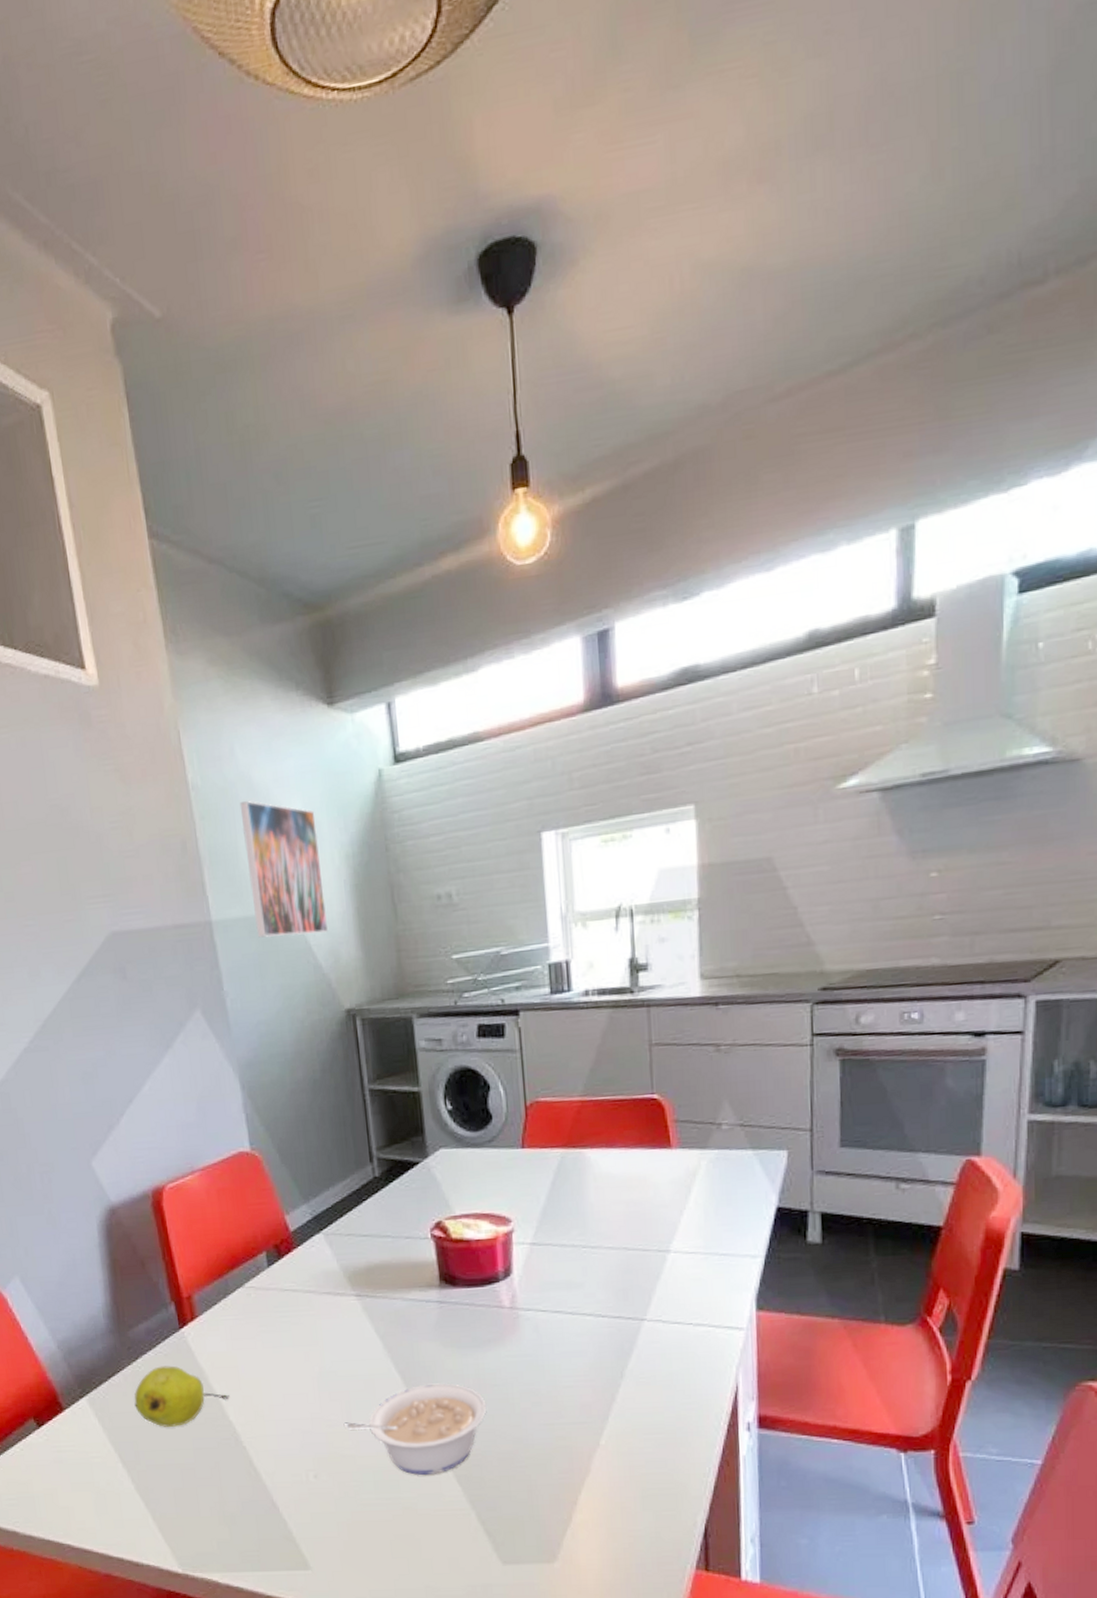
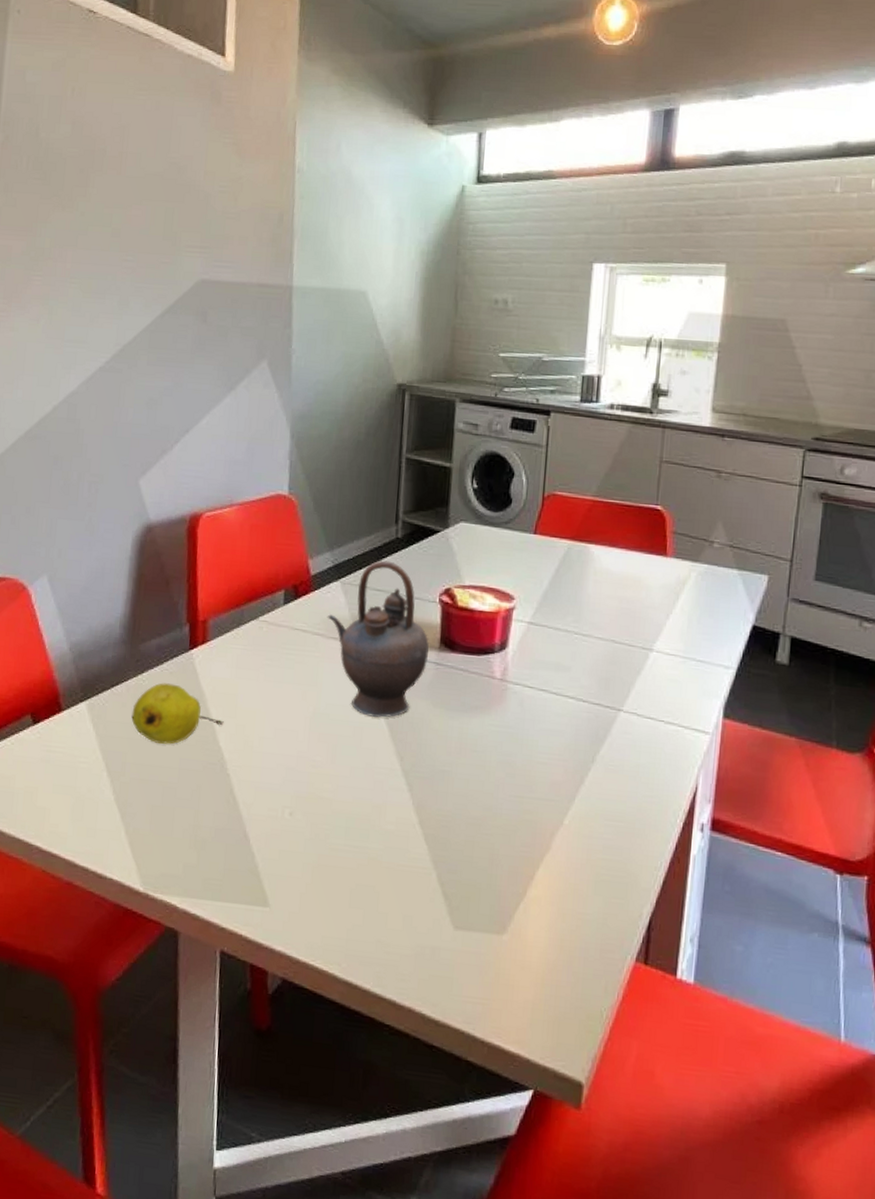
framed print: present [239,801,328,938] -> none [331,190,401,314]
teapot: none [315,1203,430,1367] -> present [327,560,429,718]
legume: present [343,1383,487,1476] -> none [326,740,464,830]

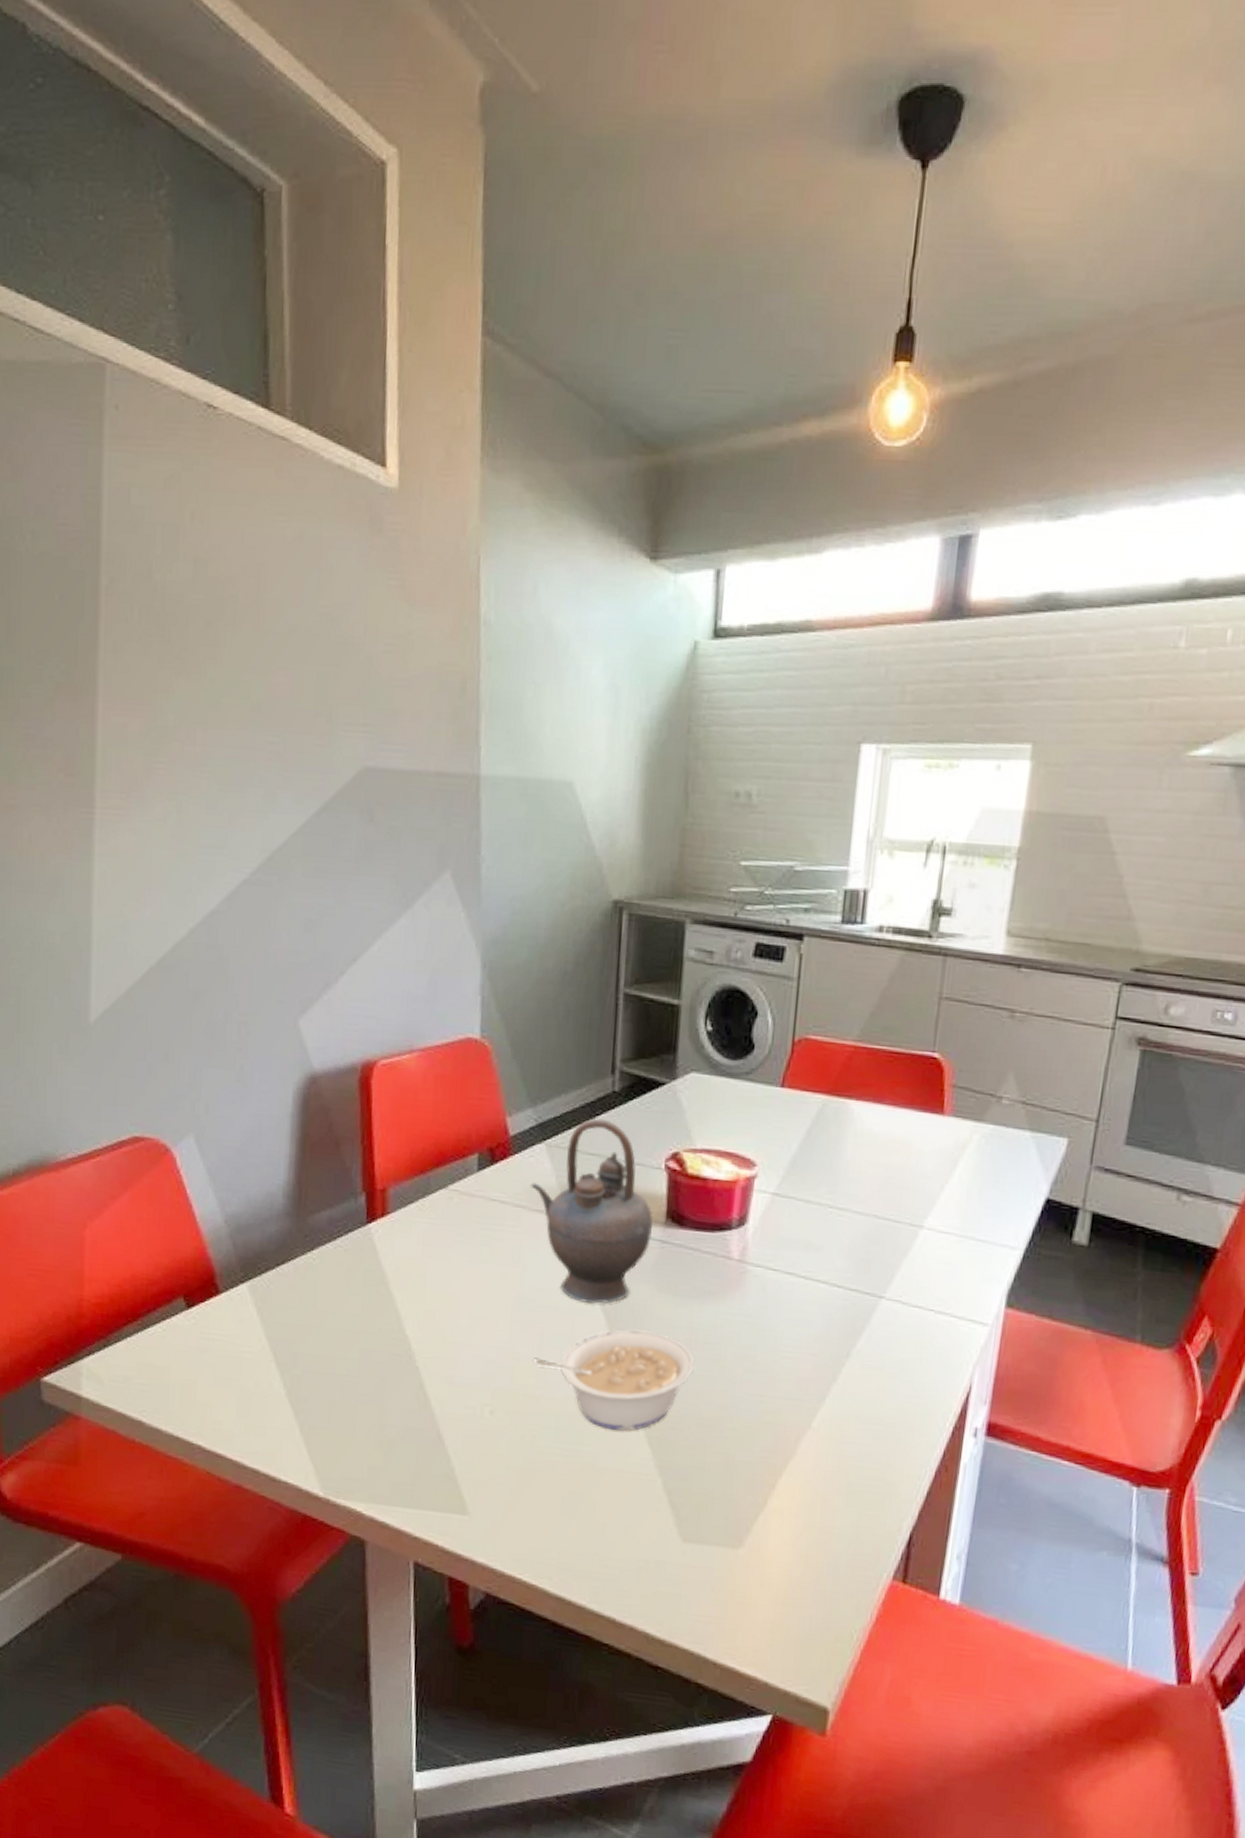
fruit: present [131,683,224,744] -> none [301,1262,410,1333]
legume: none [326,740,464,830] -> present [532,1330,695,1431]

